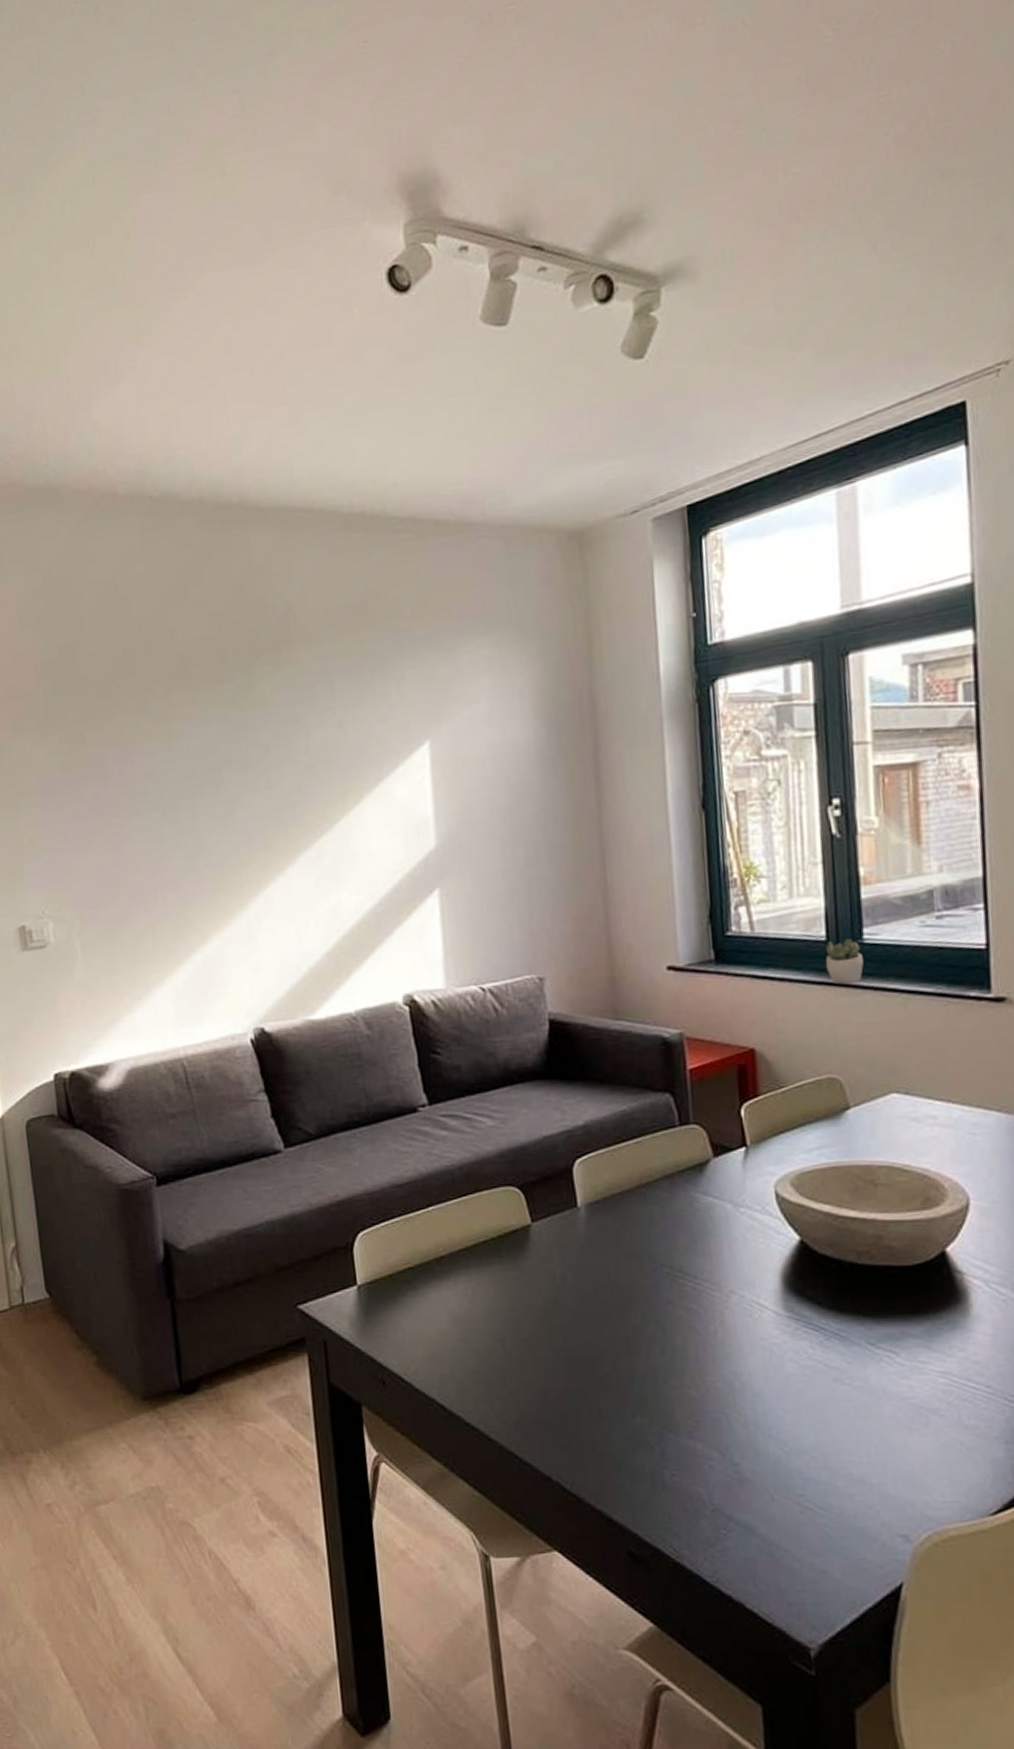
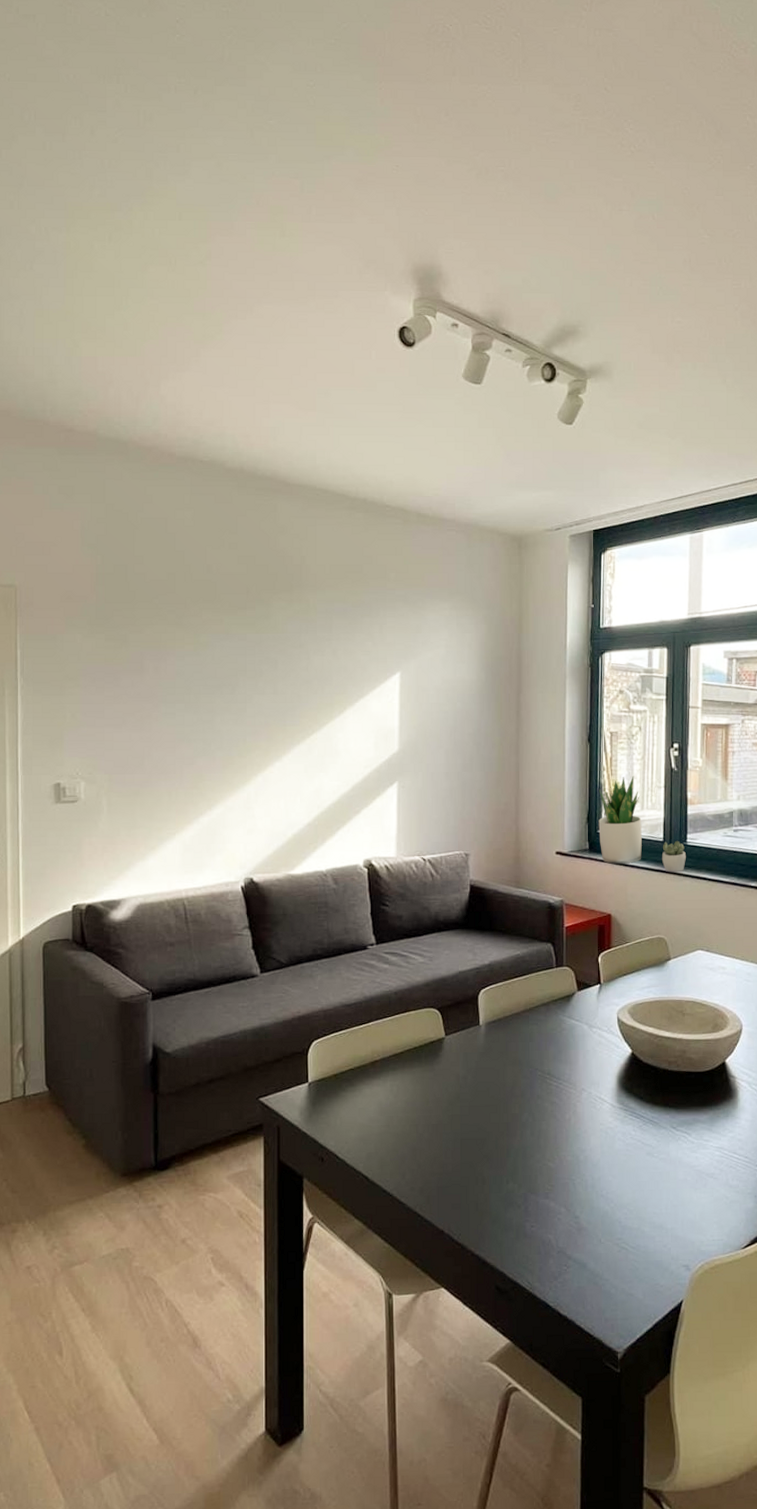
planter: none [724,851,795,979] -> present [598,776,642,865]

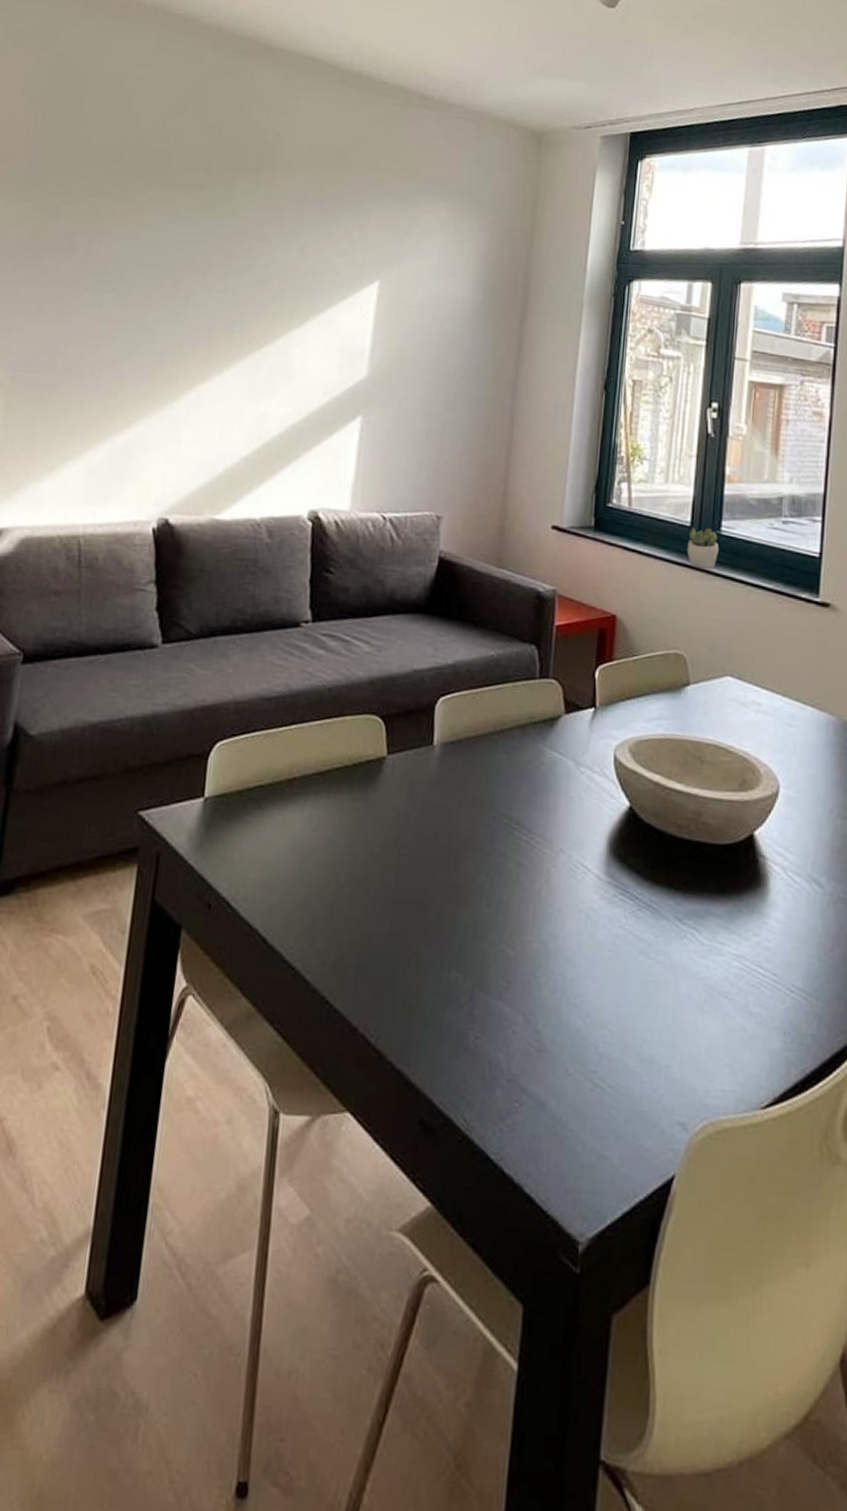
planter: present [598,776,642,865] -> none [608,438,665,552]

